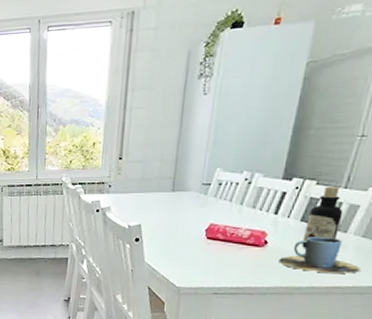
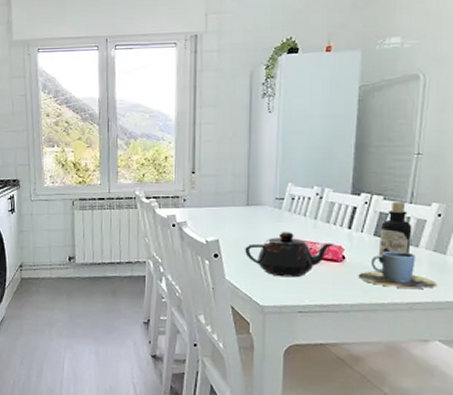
teapot: none [166,216,258,261] -> present [245,231,334,278]

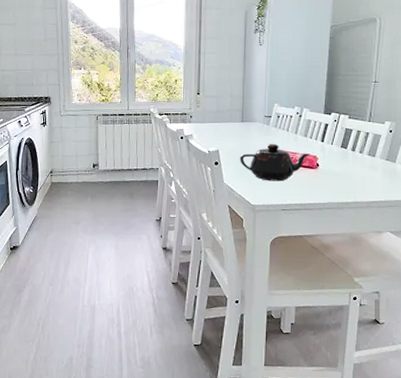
cup: present [358,251,438,289] -> none [329,160,389,190]
bottle: present [378,201,412,264] -> none [344,120,370,170]

